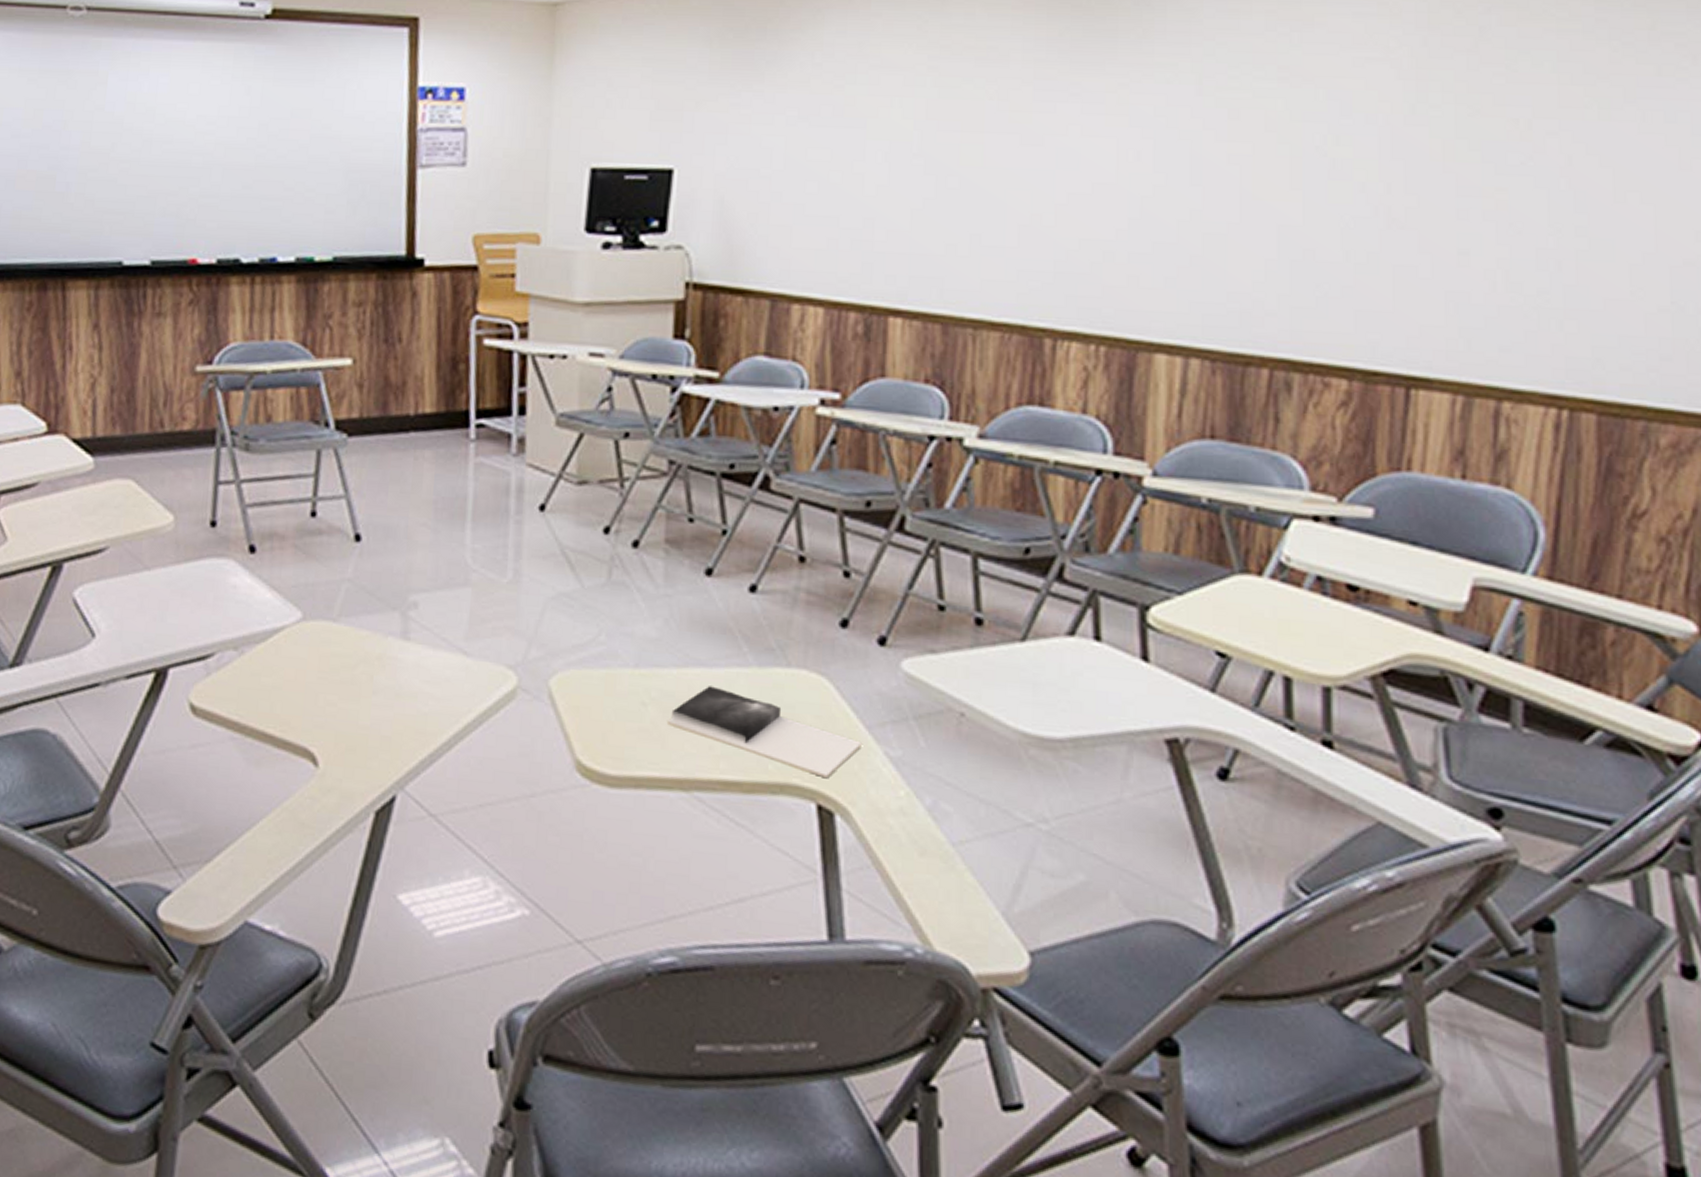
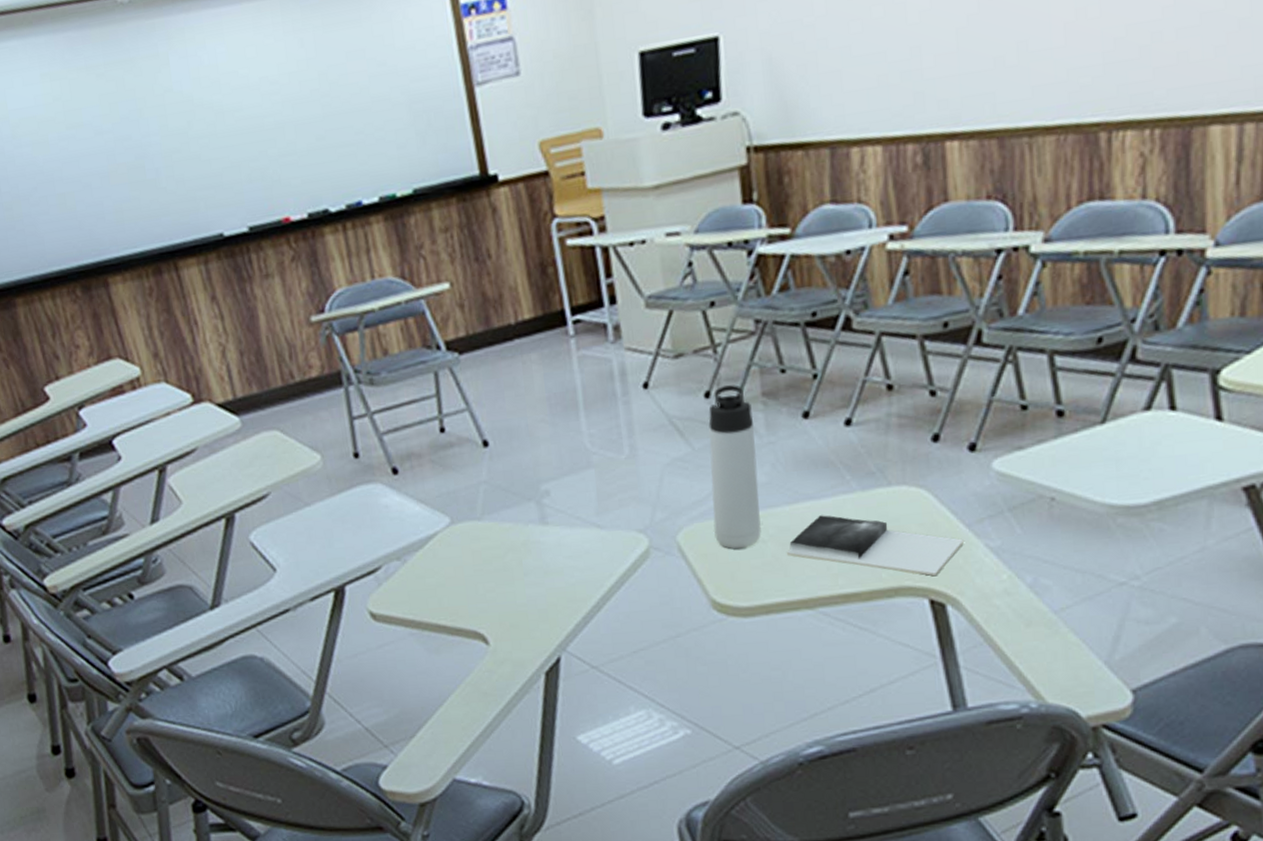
thermos bottle: none [591,524,652,708] -> present [708,385,762,549]

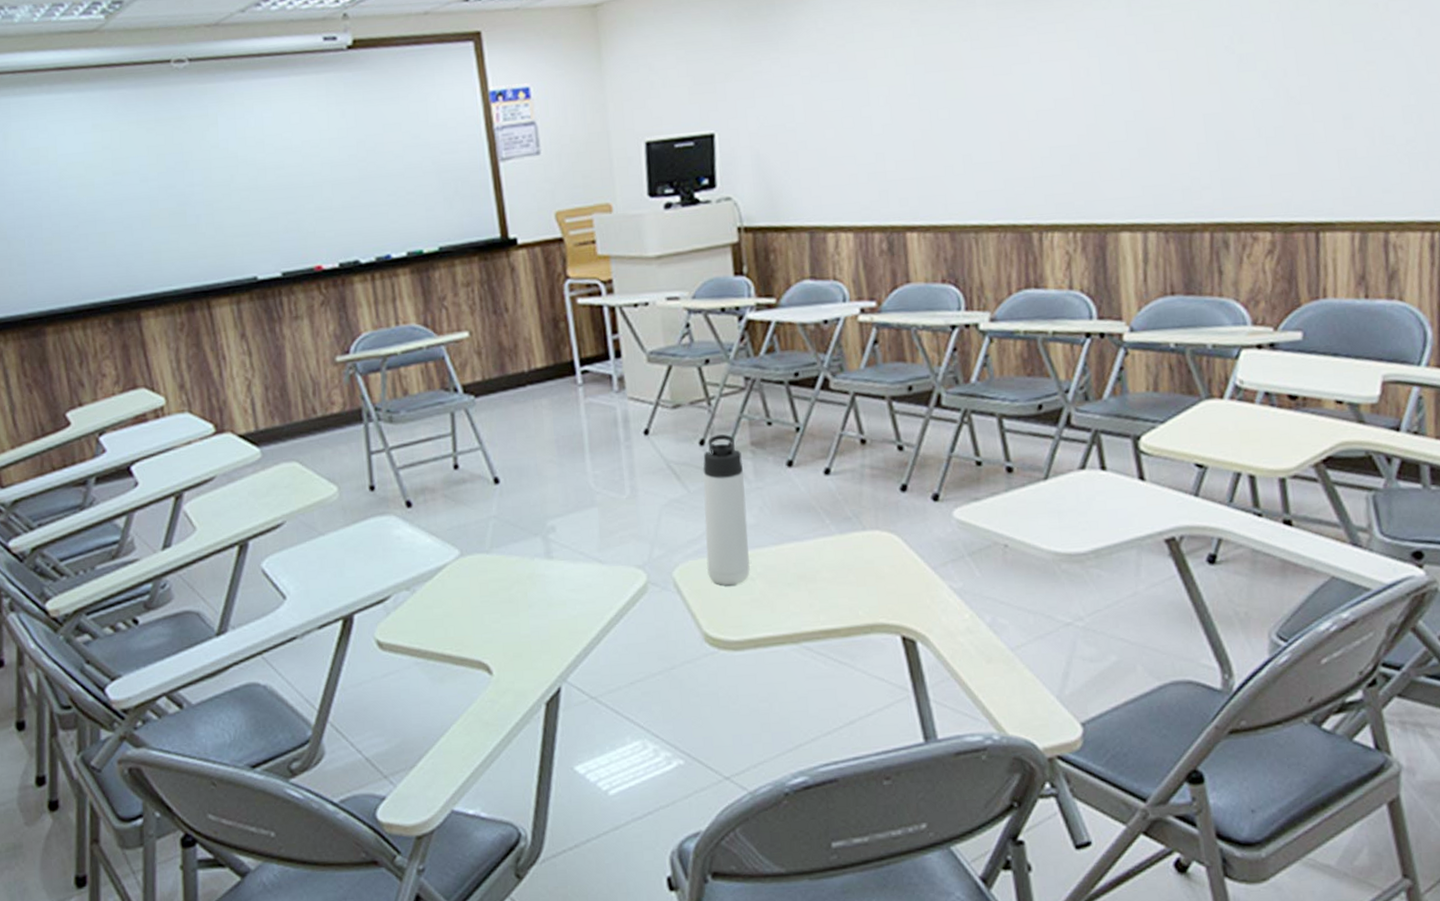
book: present [787,515,965,577] -> none [773,555,932,615]

